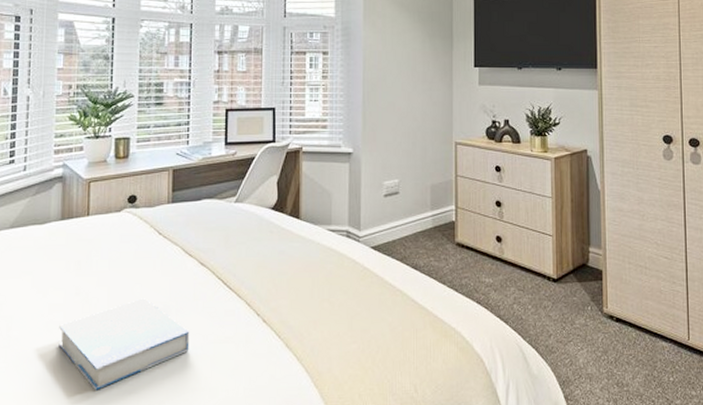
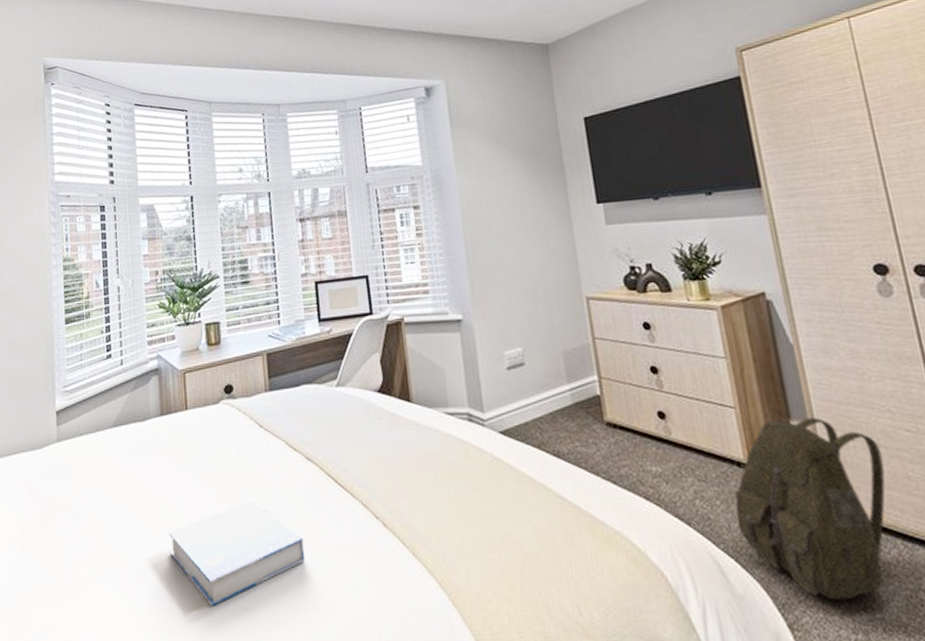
backpack: none [541,246,647,378] -> present [735,417,886,600]

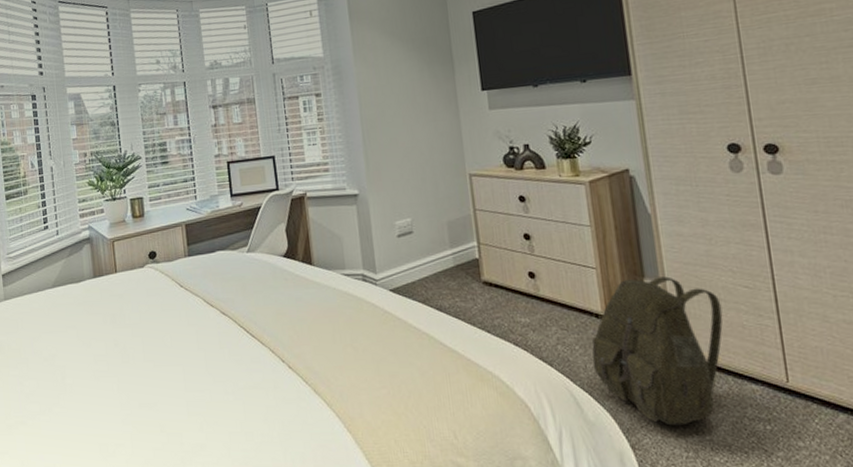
book: present [169,500,306,606] -> none [104,347,222,433]

